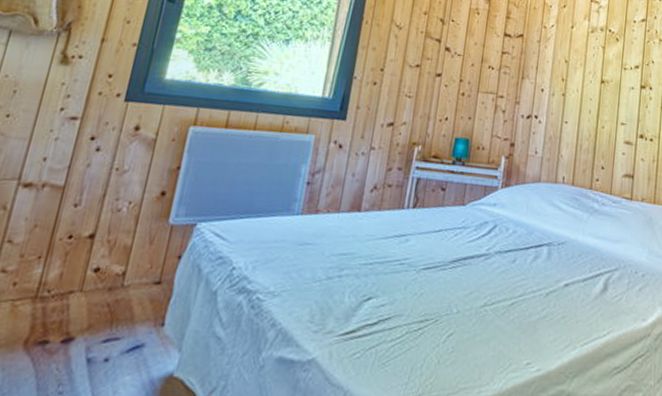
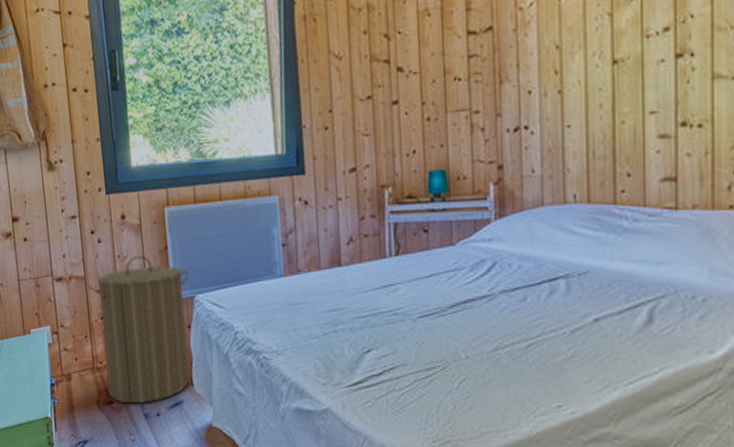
laundry hamper: none [45,171,198,346] -> present [88,255,191,404]

